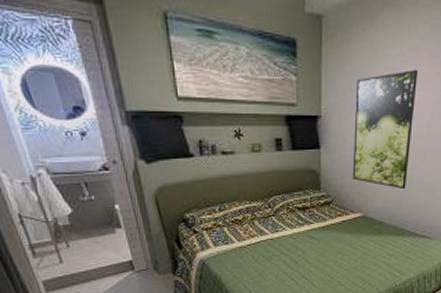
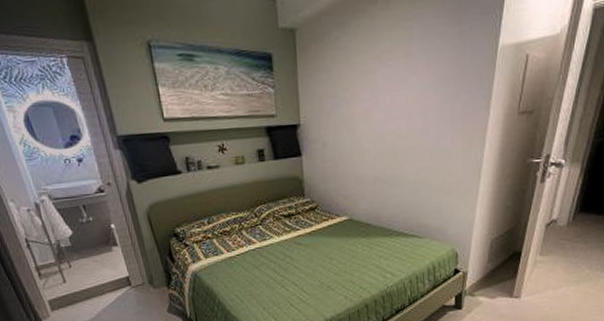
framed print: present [352,69,419,190] -> none [333,70,394,190]

